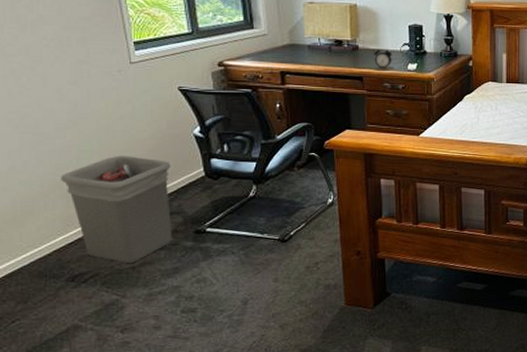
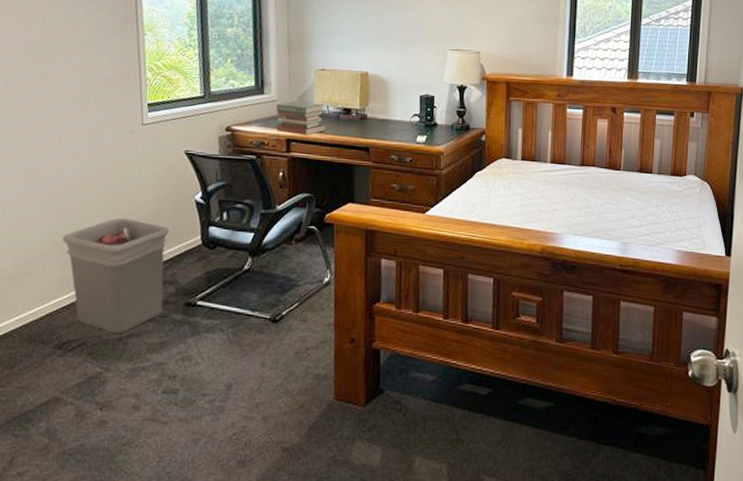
books: none [268,34,318,68] -> present [276,101,325,136]
alarm clock: present [373,47,394,72] -> none [380,117,402,143]

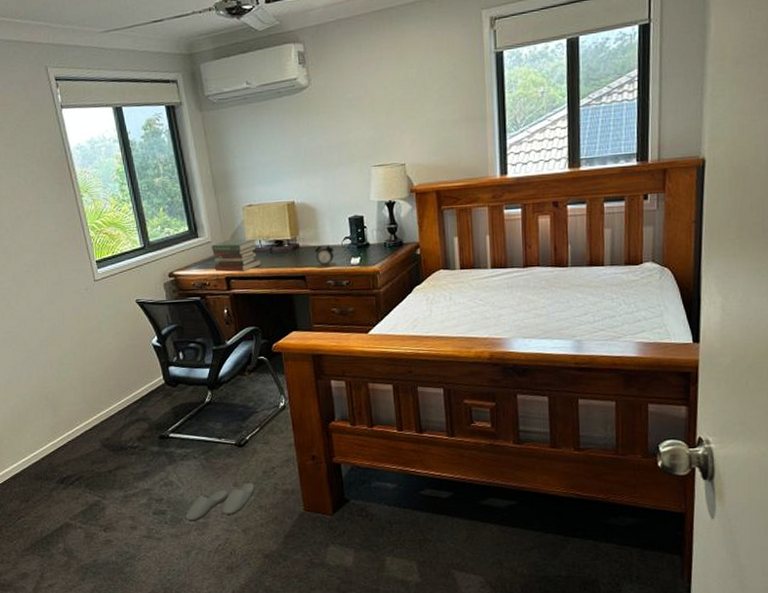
recycling bin: present [63,217,170,333] -> none [47,366,141,467]
slippers: none [200,363,284,404] -> present [185,482,255,522]
alarm clock: none [380,117,402,143] -> present [314,243,337,269]

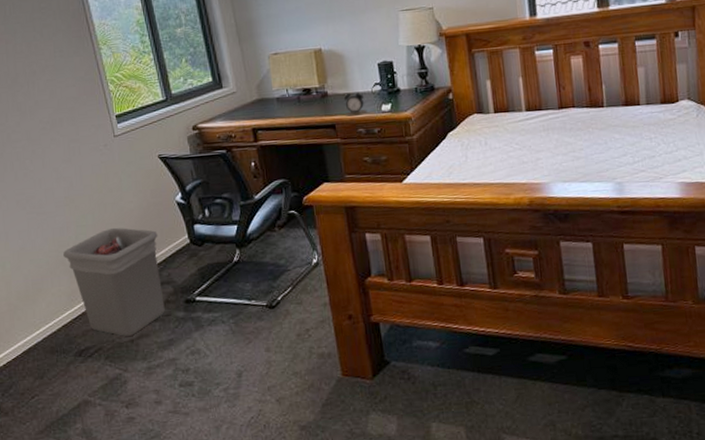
recycling bin: none [47,366,141,467] -> present [63,227,165,336]
slippers: present [185,482,255,522] -> none [214,347,289,393]
books: present [212,238,261,272] -> none [237,87,288,123]

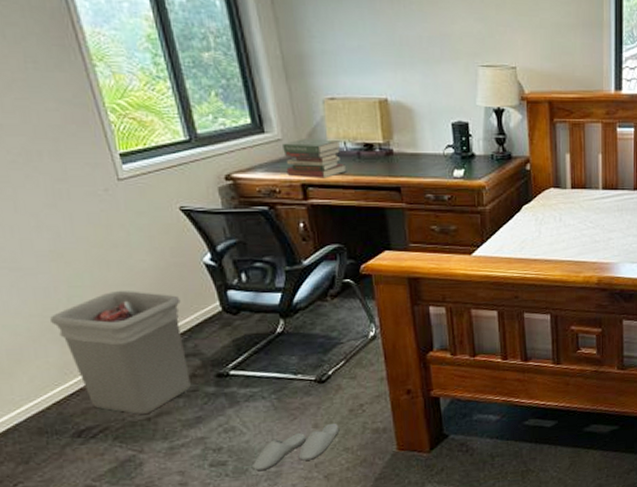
slippers: none [214,347,289,393] -> present [252,423,340,471]
books: none [237,87,288,123] -> present [283,139,346,179]
alarm clock: present [343,90,367,117] -> none [411,151,437,181]

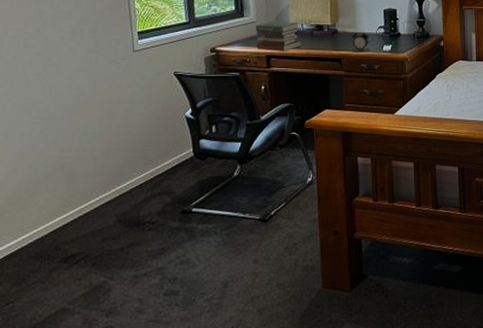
recycling bin: present [50,290,191,414] -> none [64,137,163,244]
slippers: present [252,423,340,471] -> none [199,259,275,302]
alarm clock: none [411,151,437,181] -> present [351,31,370,54]

